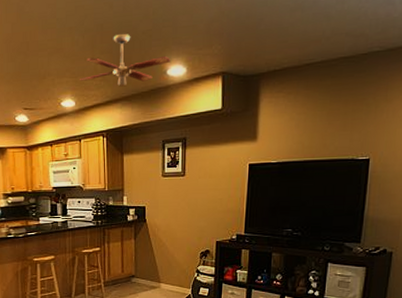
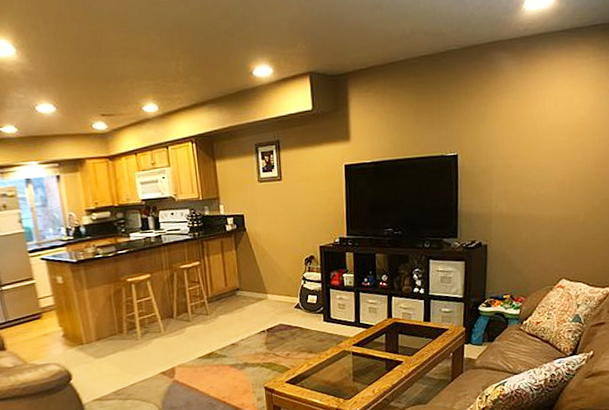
ceiling fan: present [80,33,170,87] -> none [161,32,255,89]

